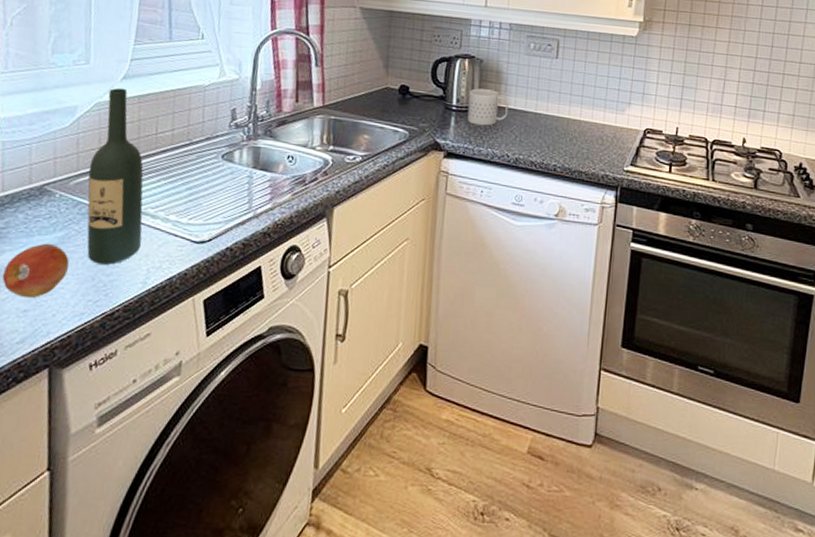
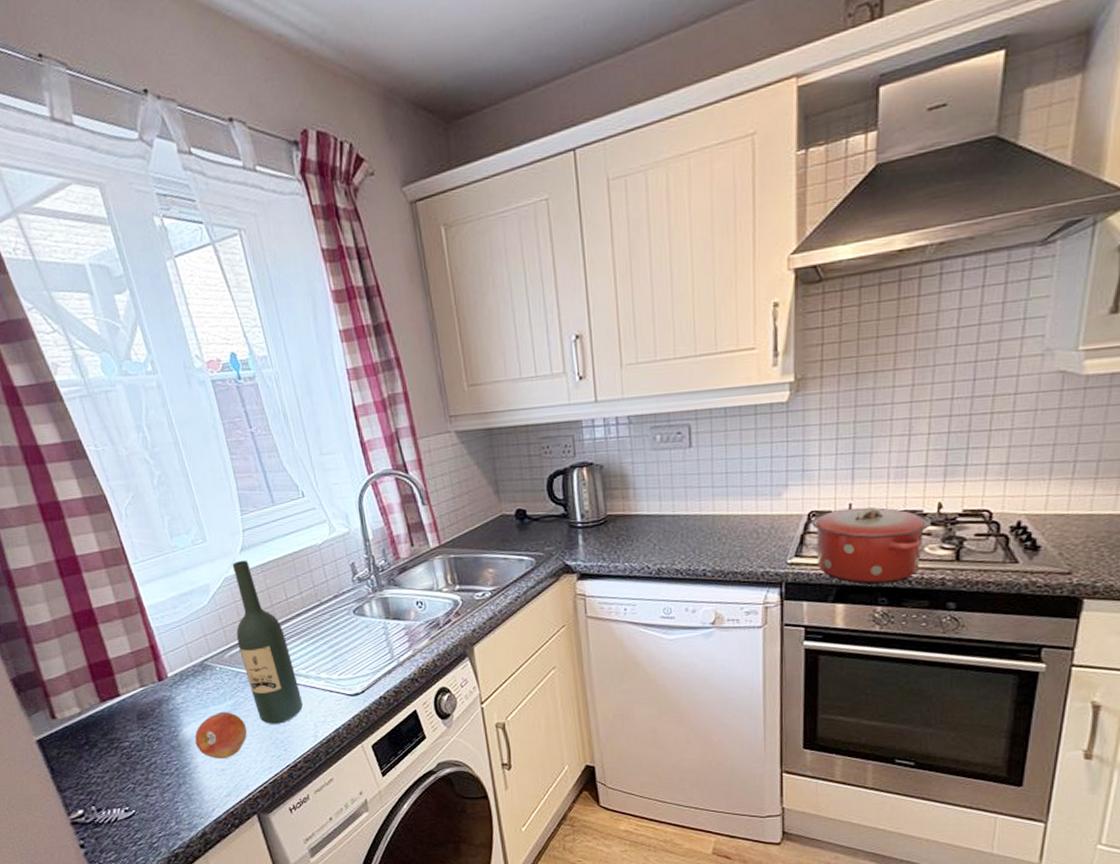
mug: present [467,88,509,126] -> none [593,497,641,540]
casserole: none [646,130,737,201] -> present [812,506,931,585]

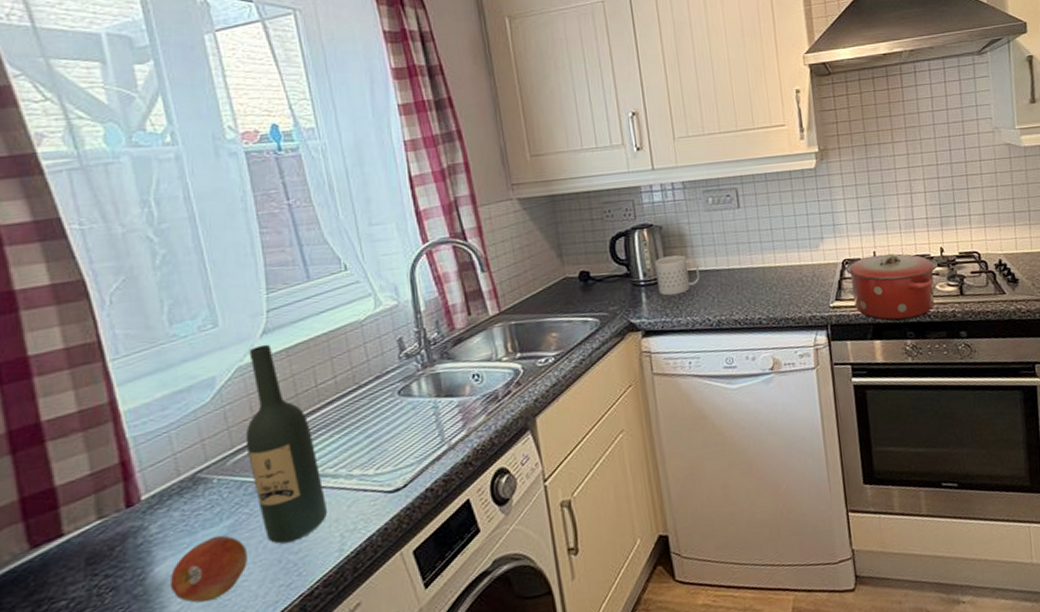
mug: none [593,497,641,540] -> present [654,255,700,296]

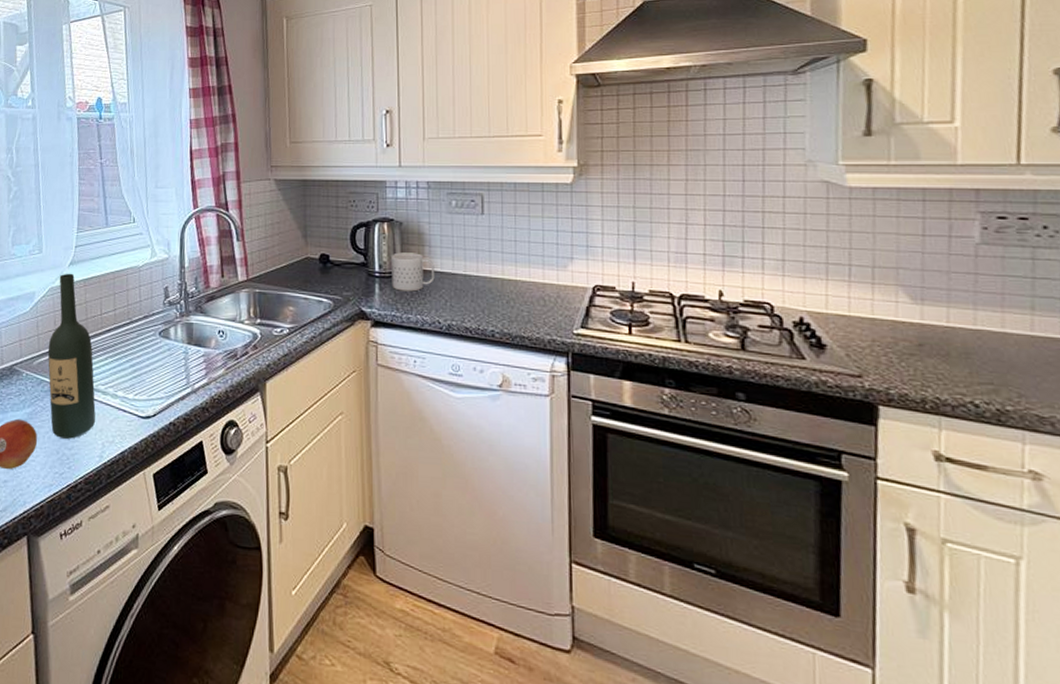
casserole: present [845,253,938,322] -> none [596,286,713,366]

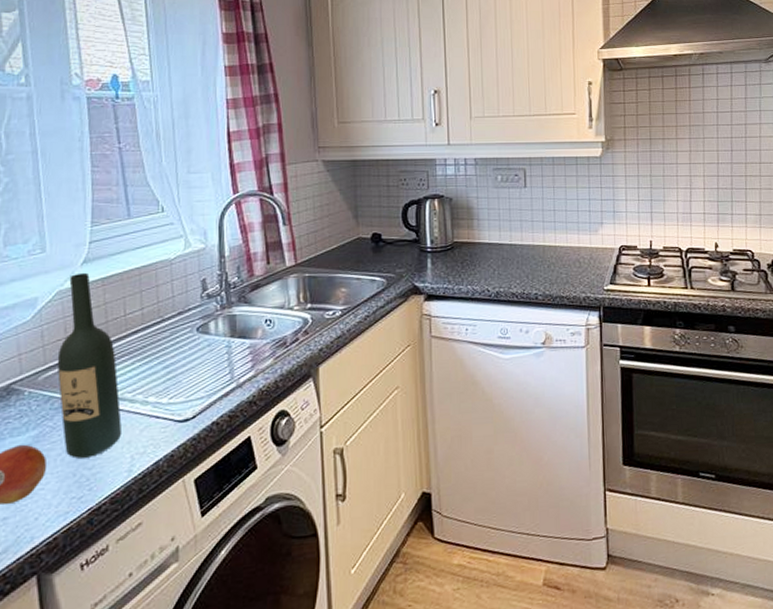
mug: present [390,252,435,292] -> none [441,227,483,264]

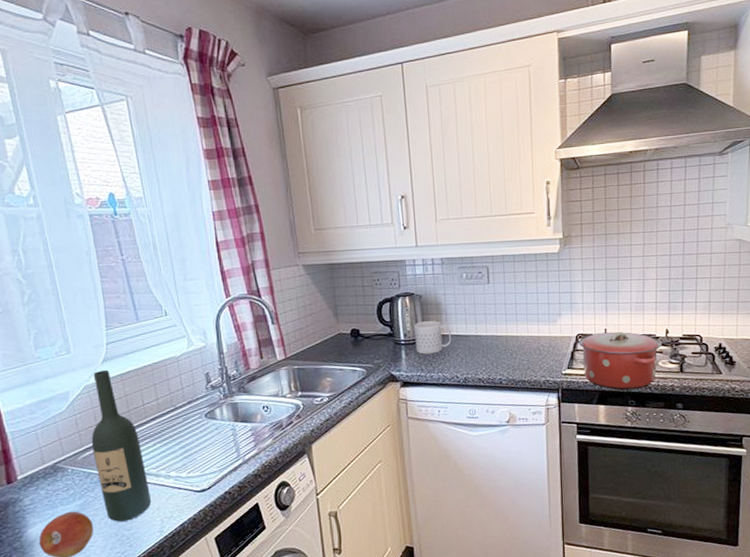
mug: none [441,227,483,264] -> present [413,321,452,355]
casserole: none [622,244,711,310] -> present [579,331,662,391]

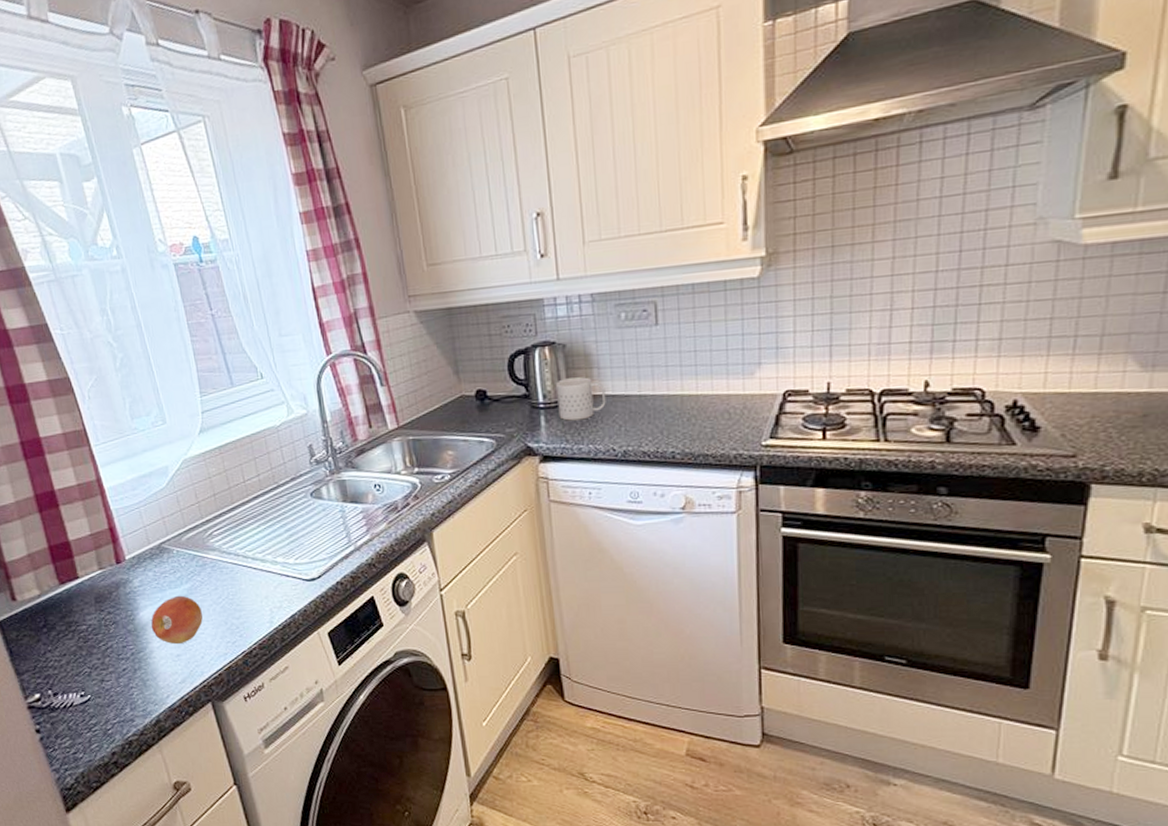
wine bottle: present [91,369,151,522] -> none [190,441,259,609]
casserole: present [579,331,662,391] -> none [787,385,917,468]

